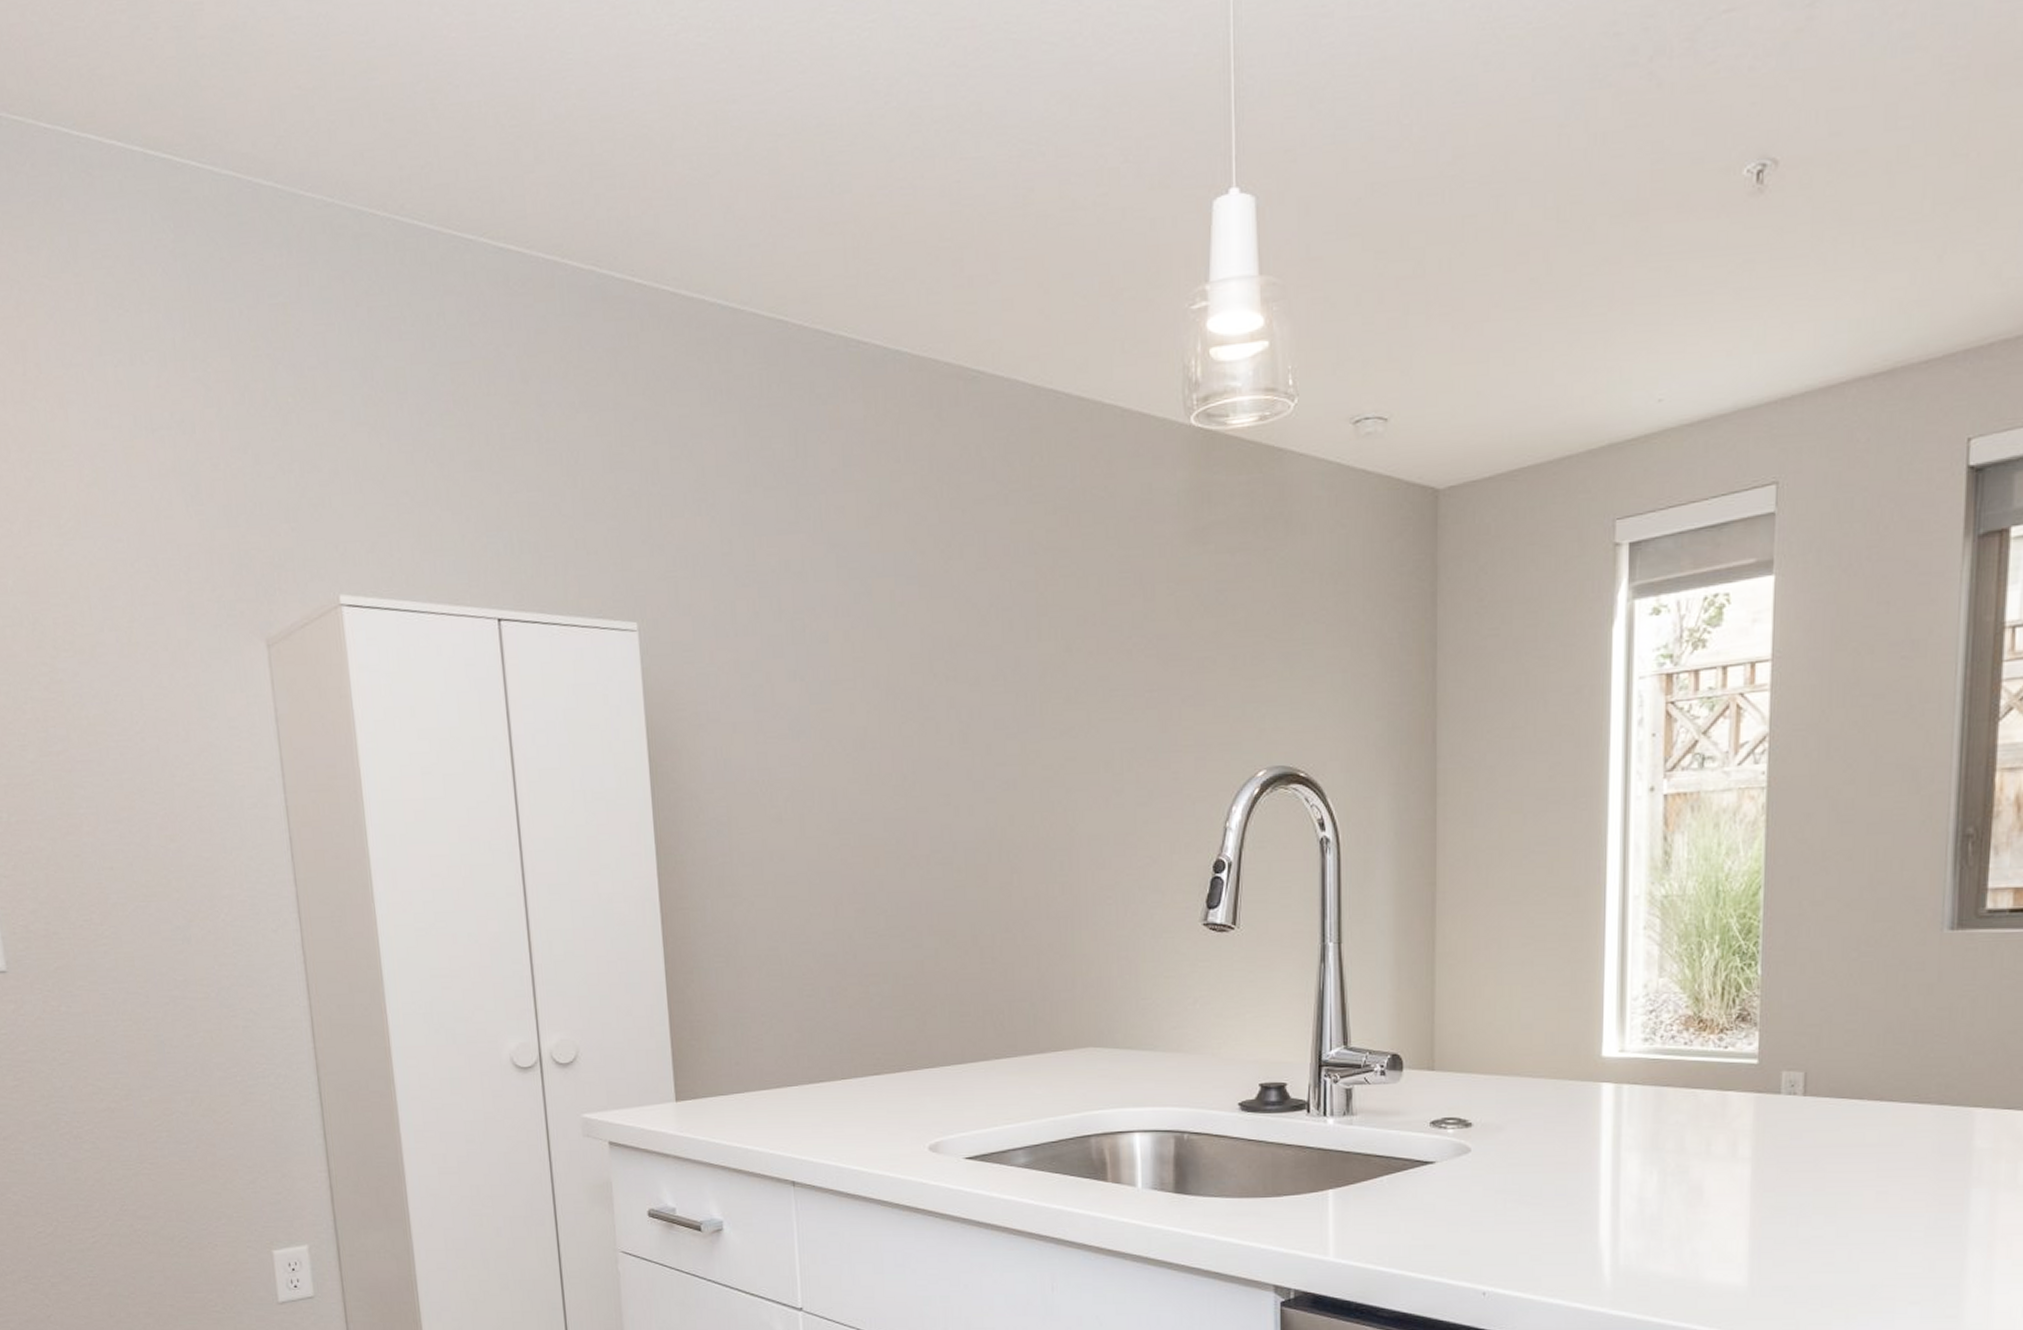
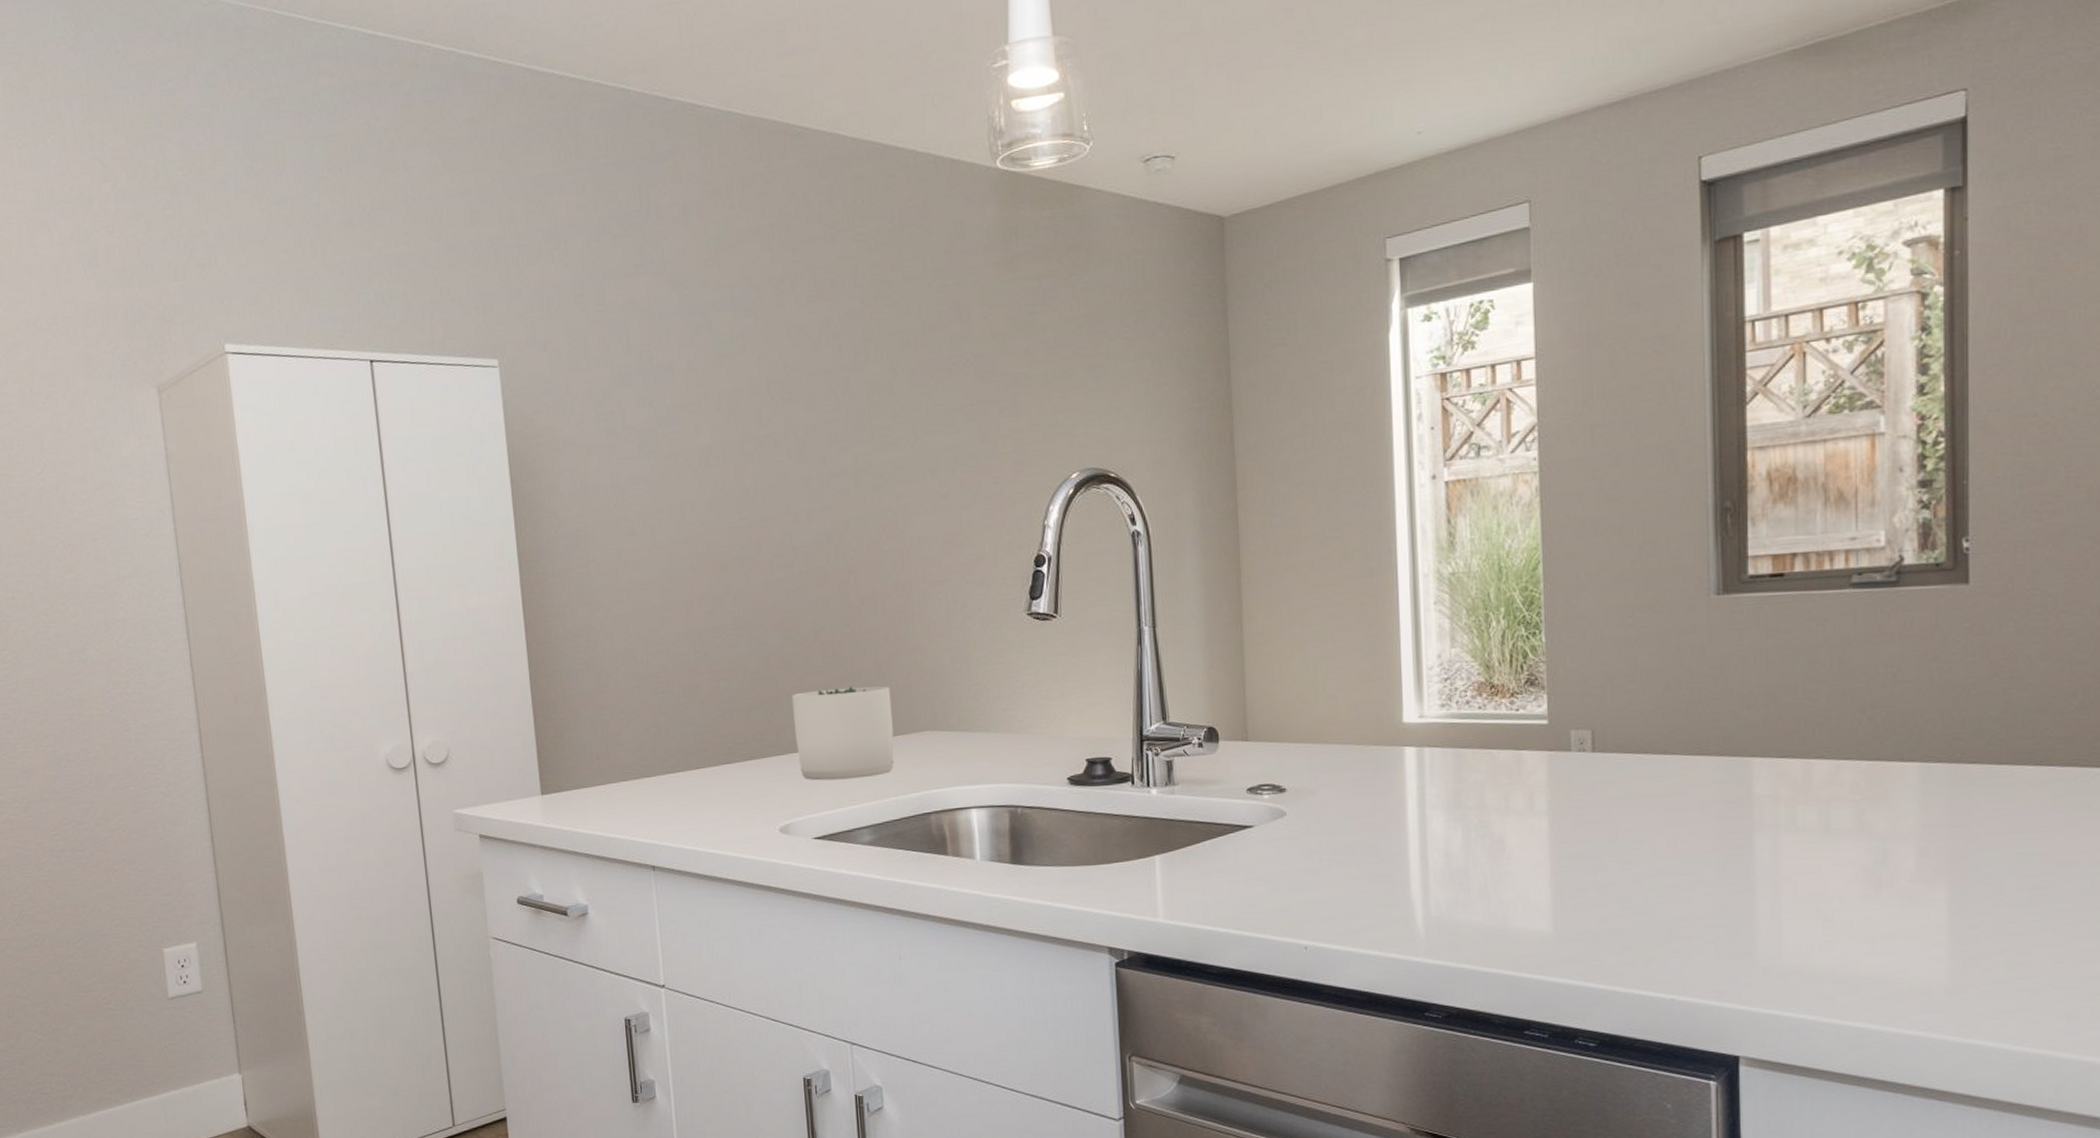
planter: none [947,996,1054,1097] -> present [792,686,894,781]

